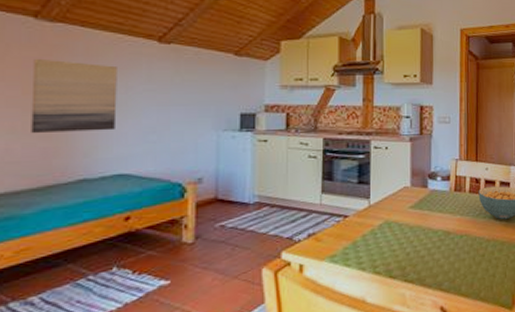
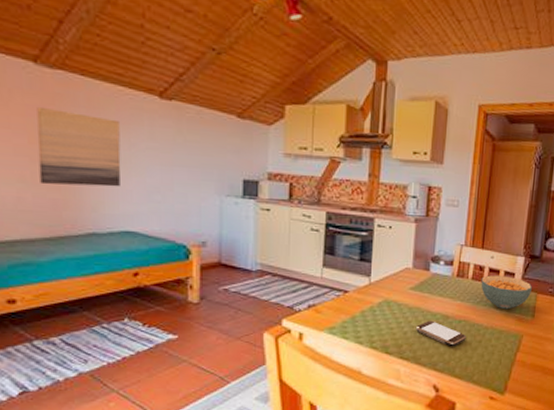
smartphone: none [418,238,469,264] -> present [415,320,466,347]

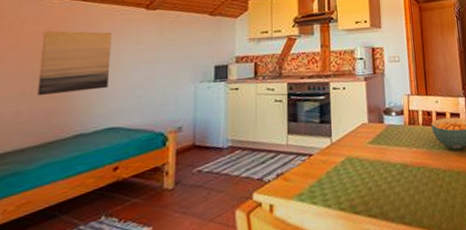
smartphone: present [415,320,466,347] -> none [378,171,428,197]

